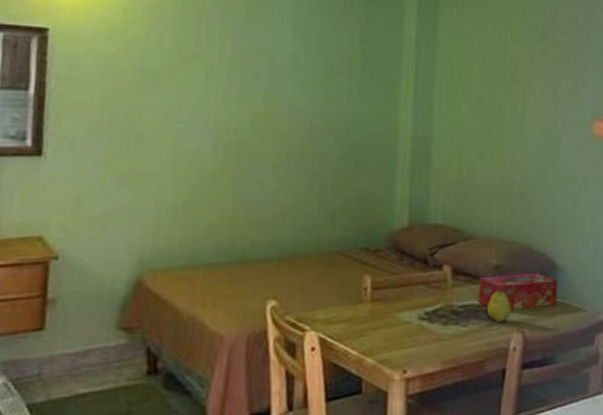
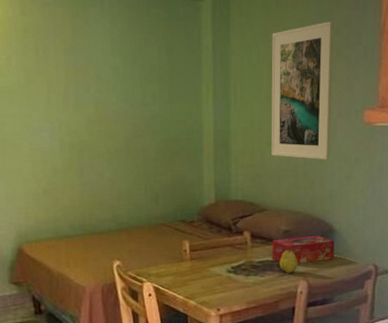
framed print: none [482,18,558,179] -> present [271,21,334,161]

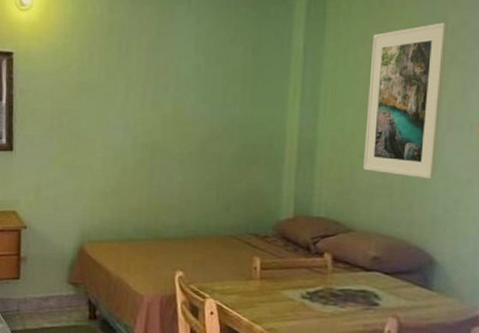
tissue box: present [272,235,335,264] -> none [356,265,435,298]
fruit: present [280,248,298,273] -> none [364,278,388,308]

